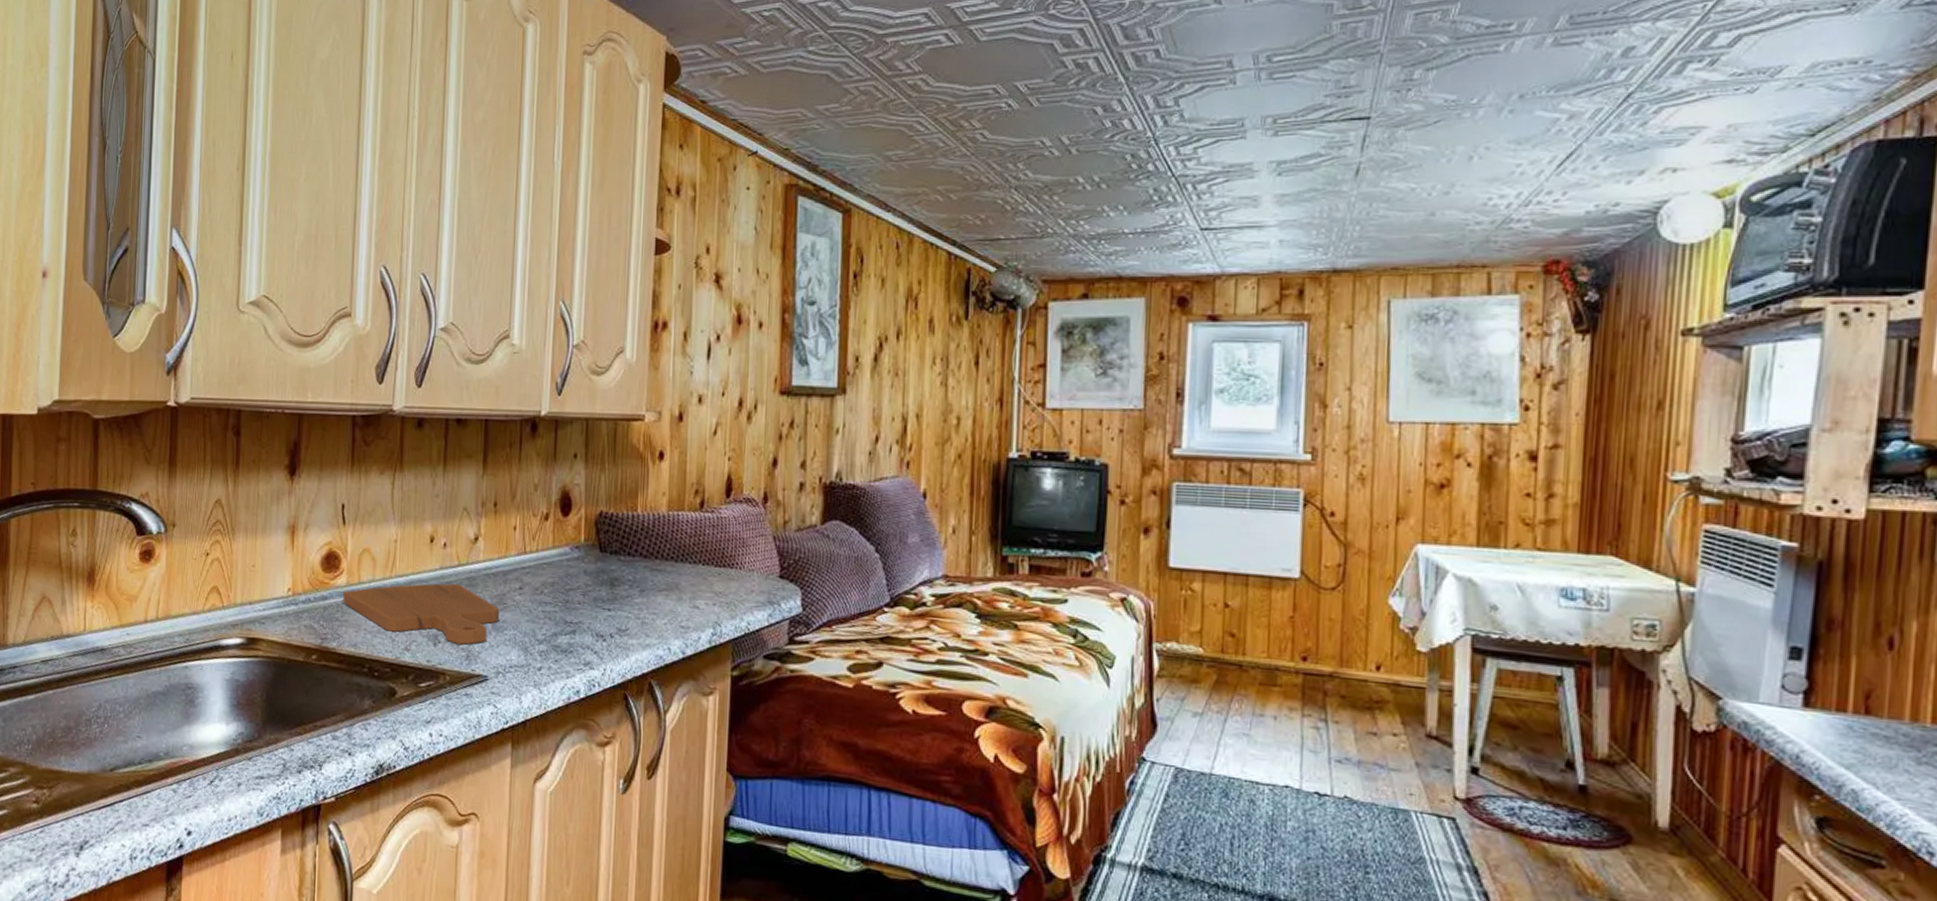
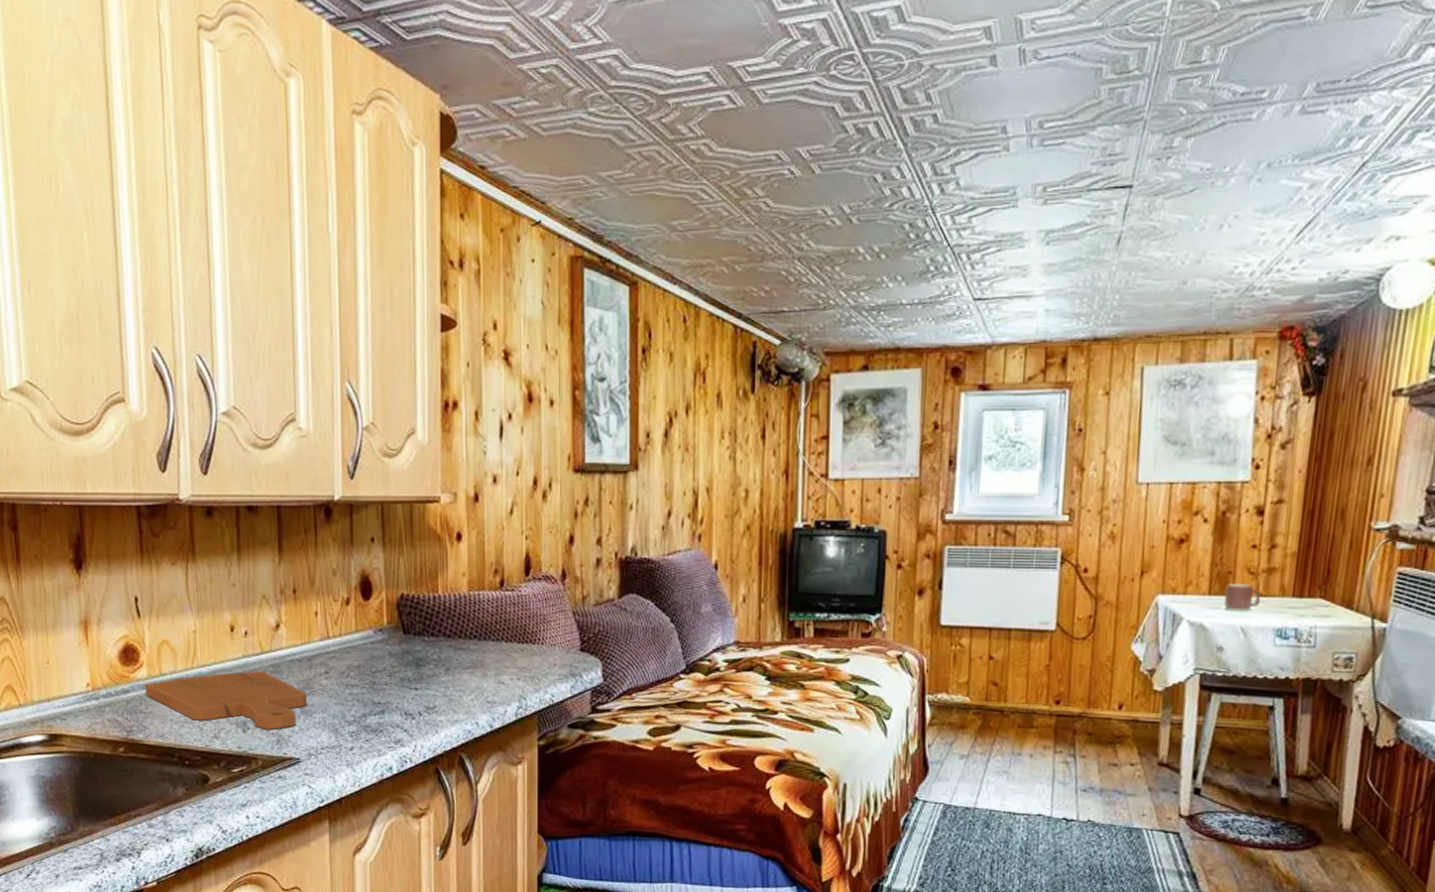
mug: none [1495,535,1540,568] -> present [1223,584,1261,612]

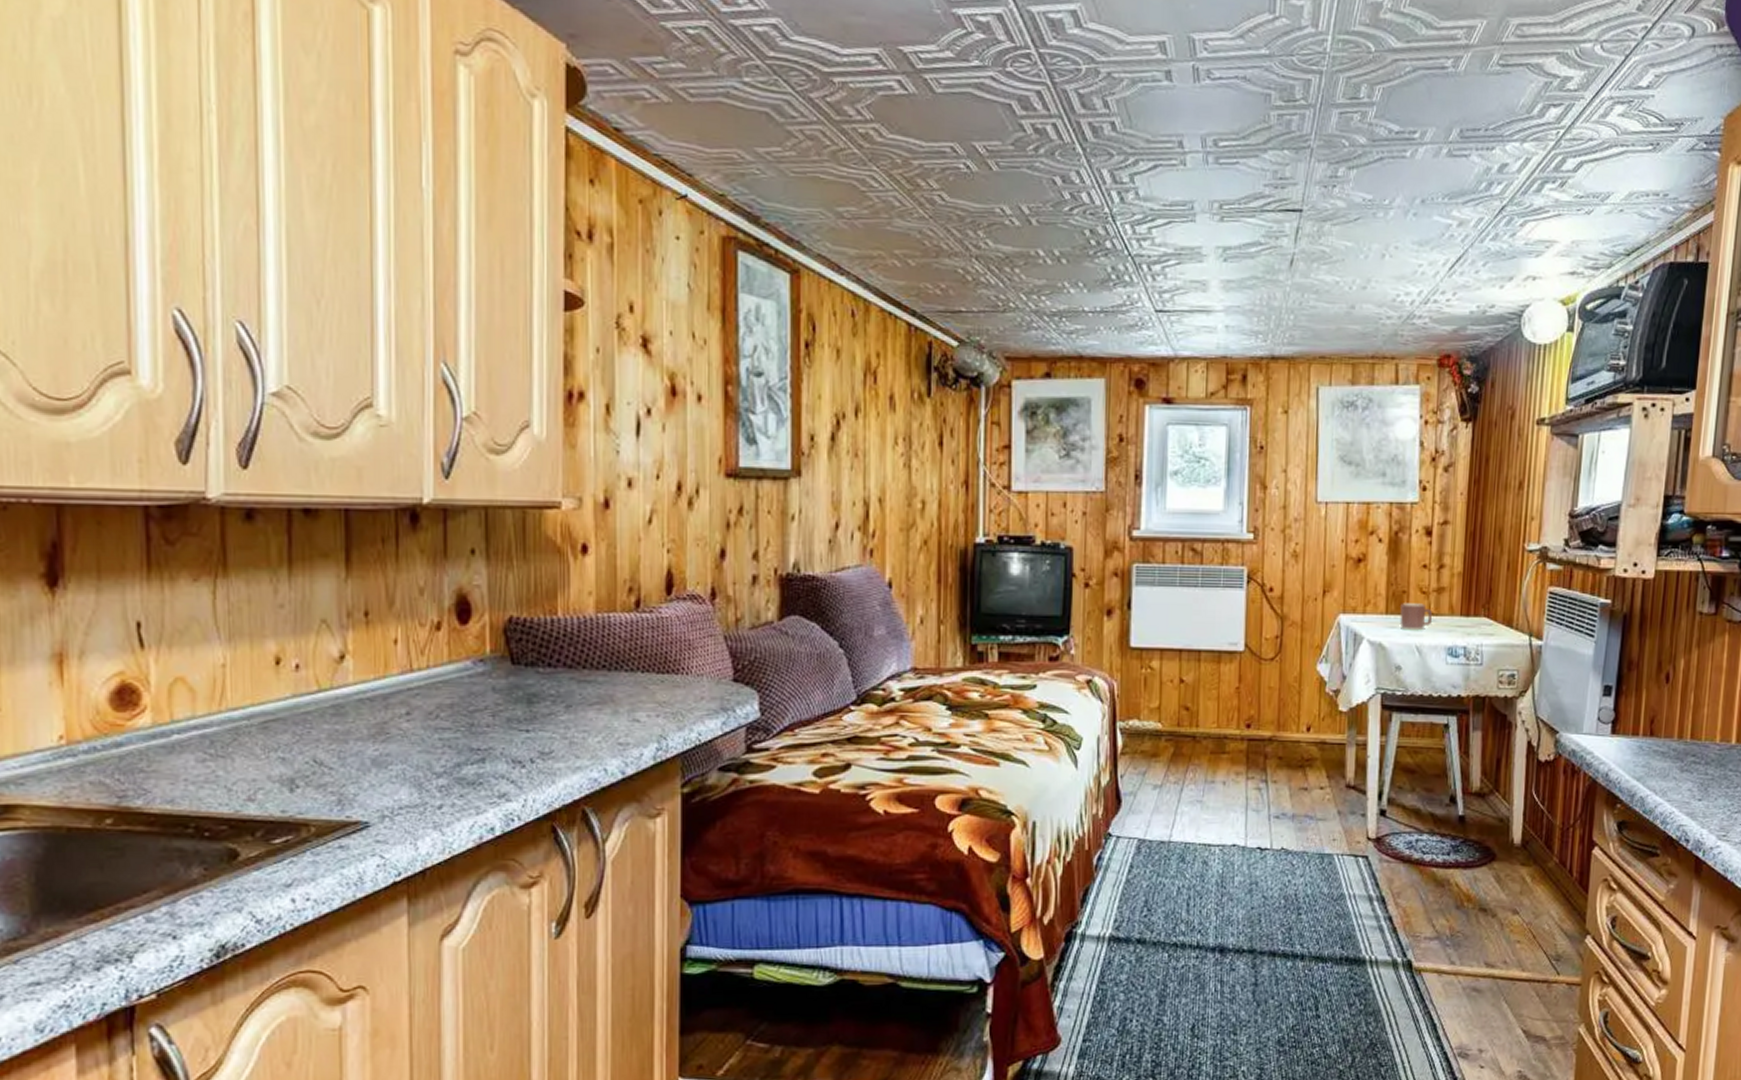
cutting board: present [145,670,308,730] -> none [148,713,382,787]

